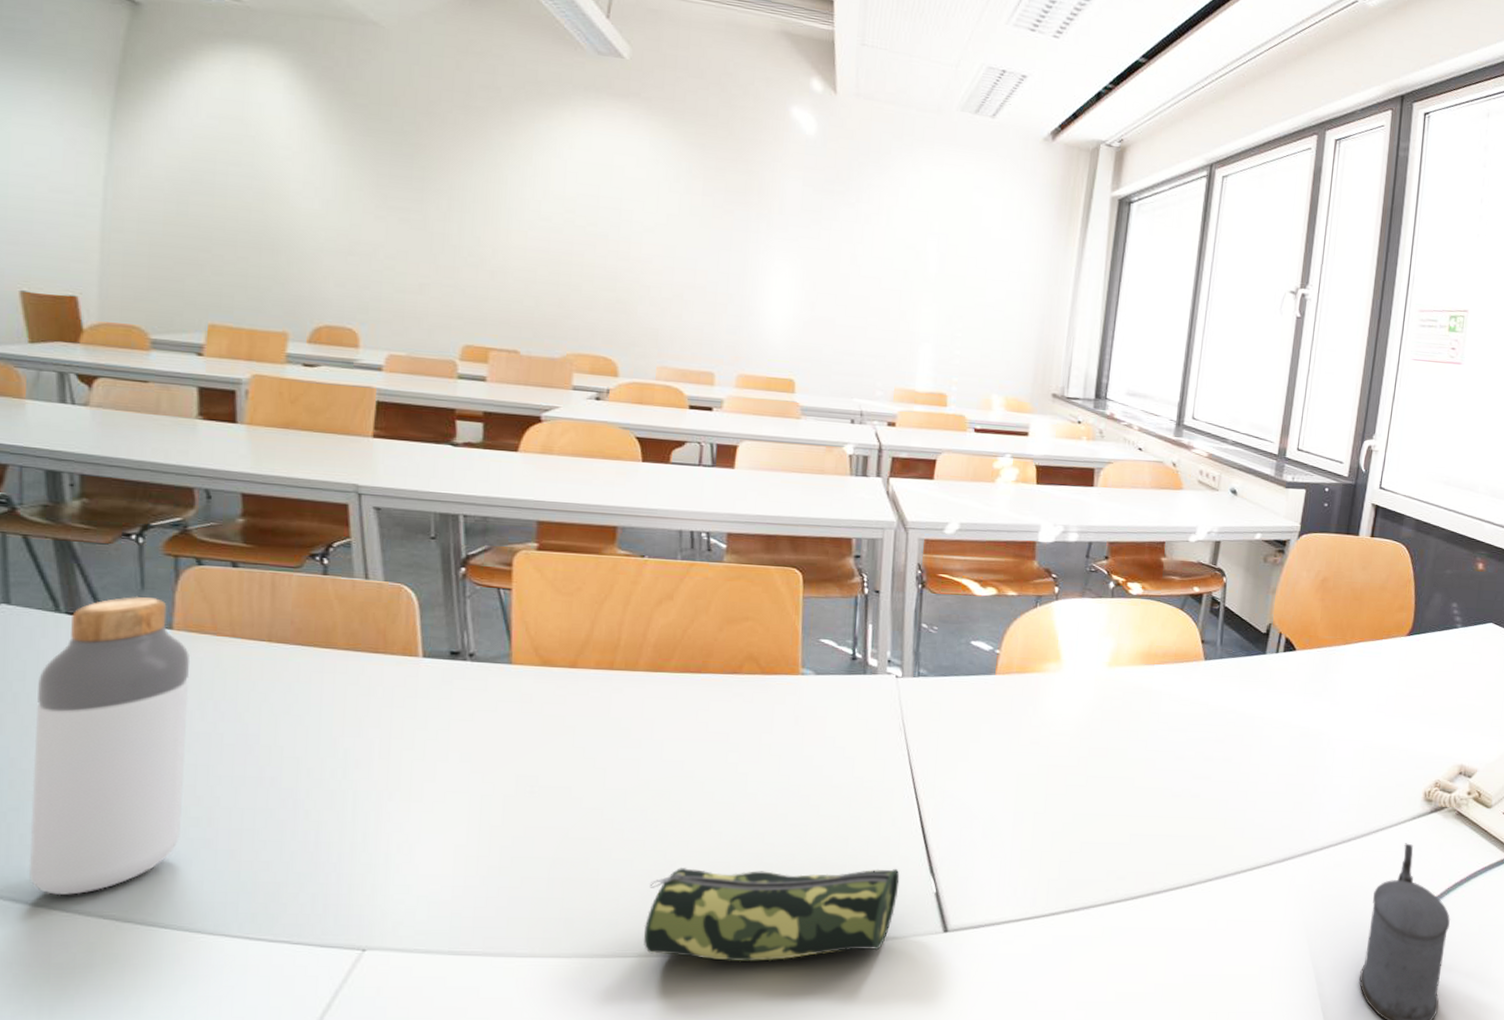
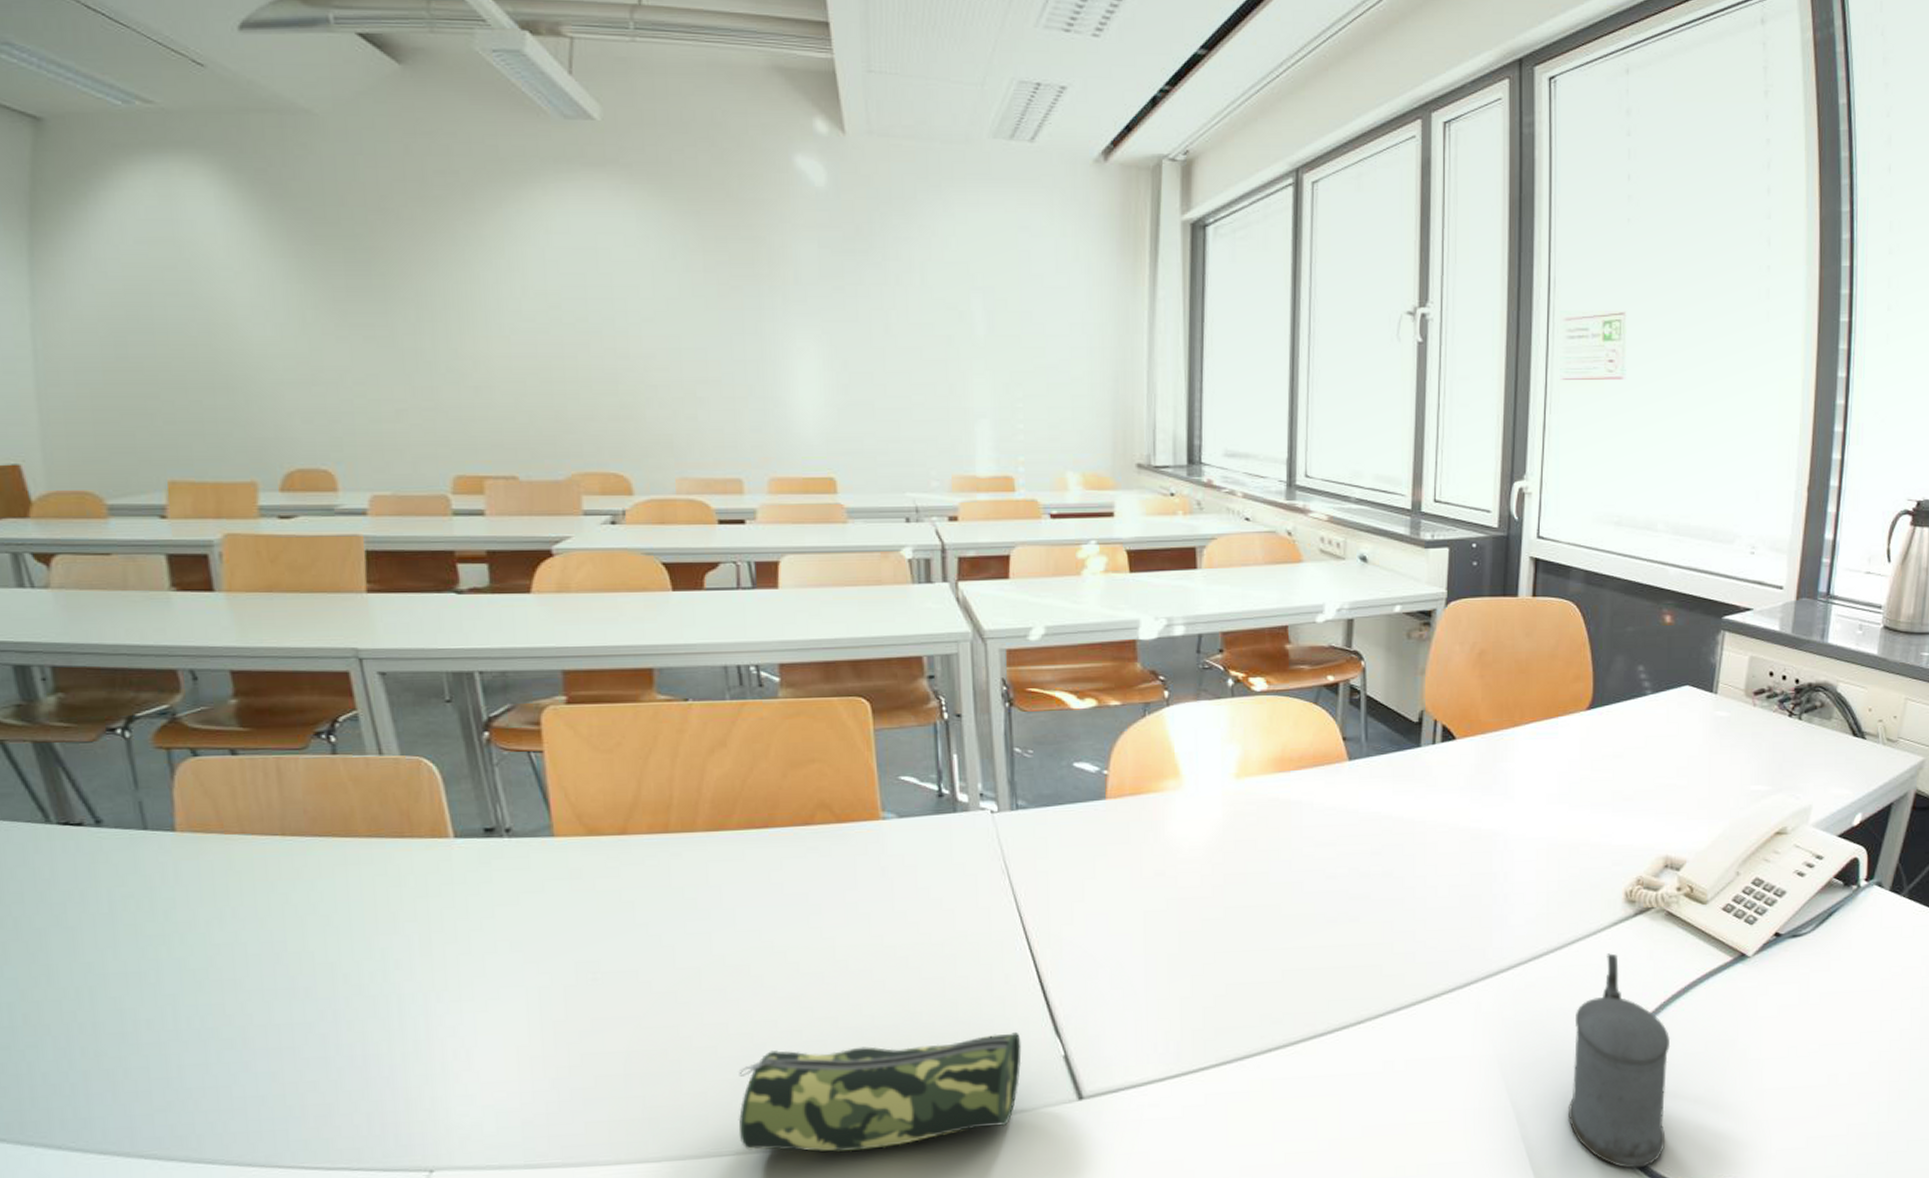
bottle: present [28,596,190,895] -> none [38,797,216,1137]

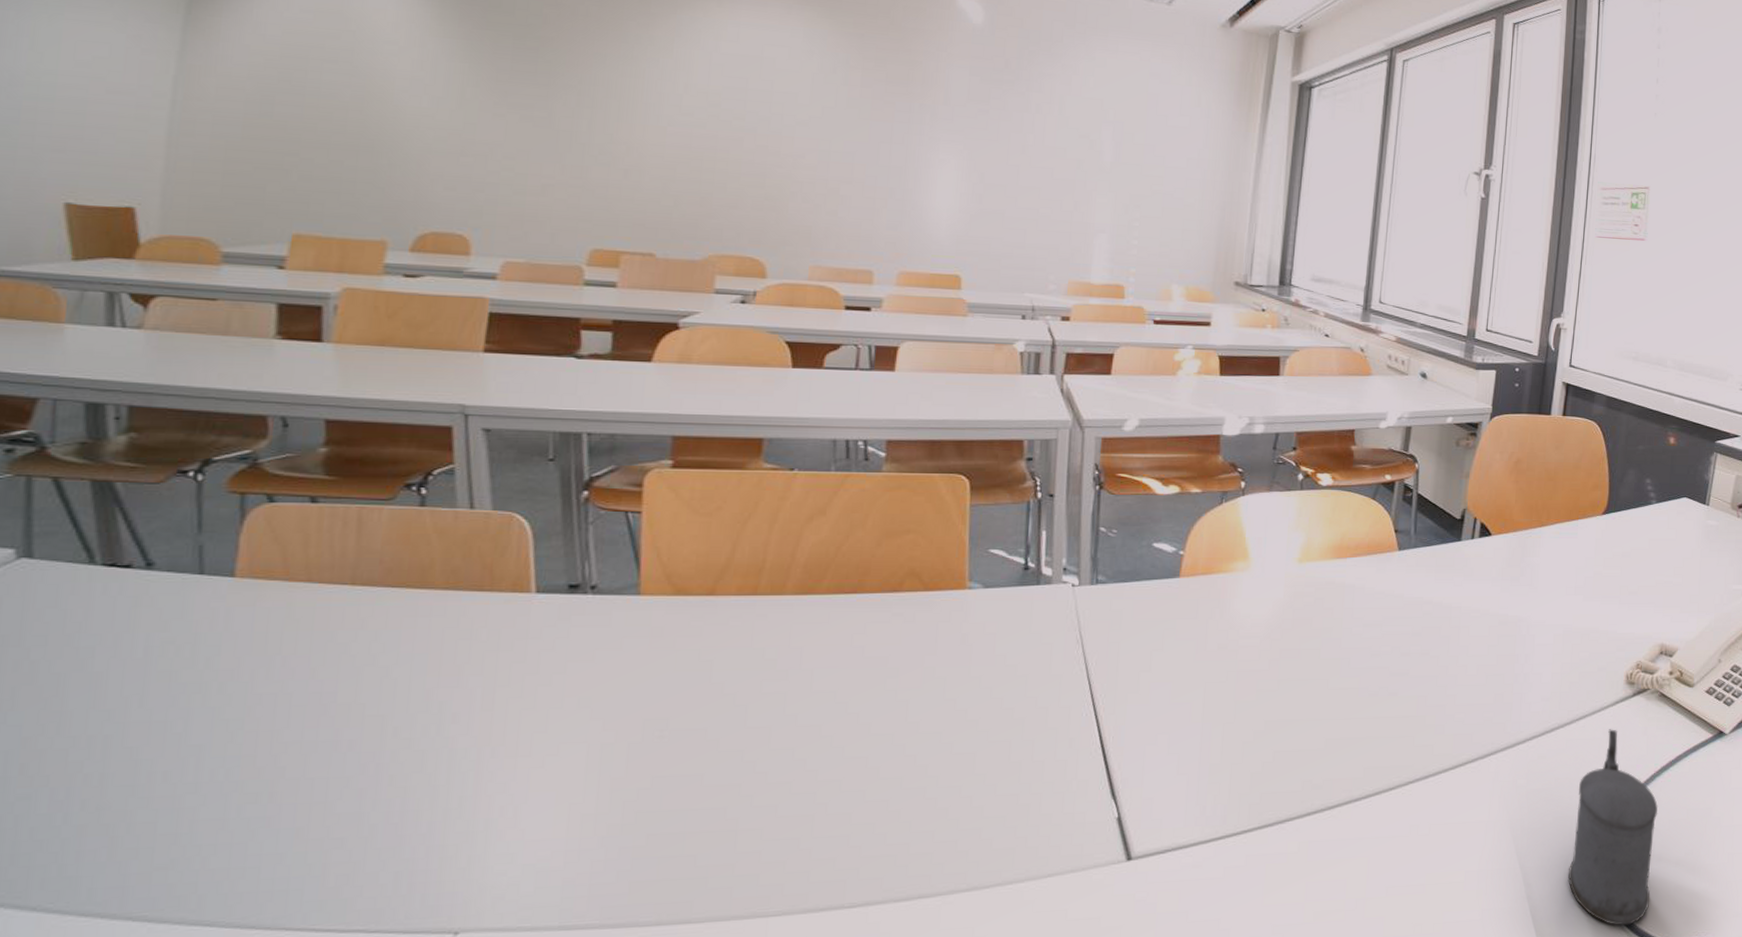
pencil case: present [738,1032,1022,1152] -> none [788,795,1078,912]

